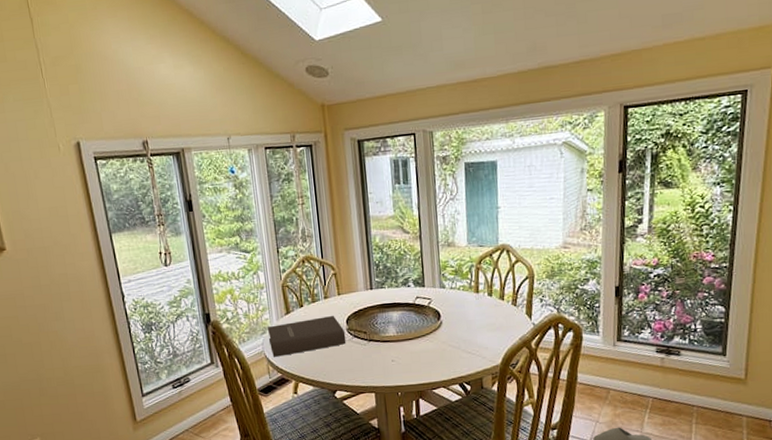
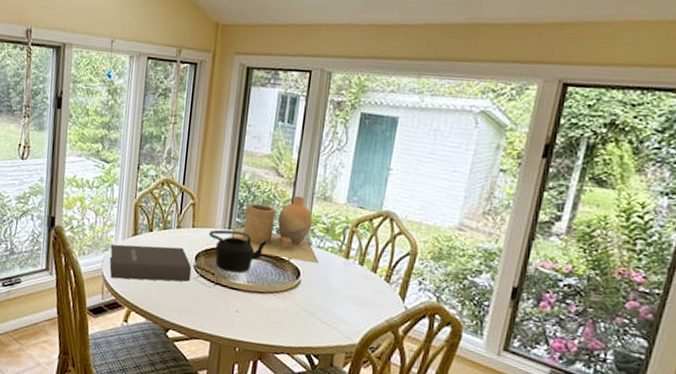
teapot: none [354,289,407,328] -> present [208,229,268,273]
vase: none [373,247,454,306] -> present [232,196,318,264]

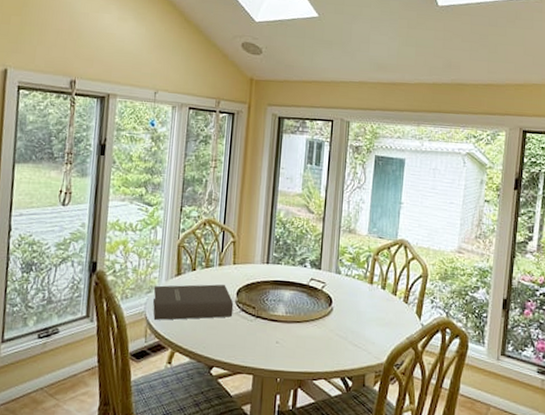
teapot: present [208,229,268,273] -> none [249,264,302,305]
vase: present [232,196,318,264] -> none [270,230,347,291]

